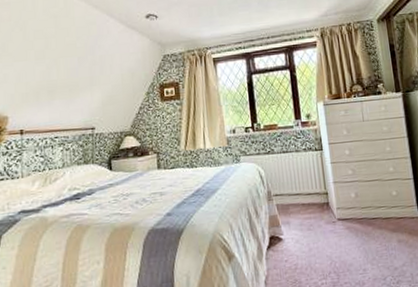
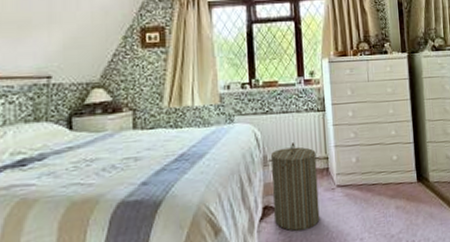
laundry hamper: none [274,179,323,260] -> present [270,143,320,231]

